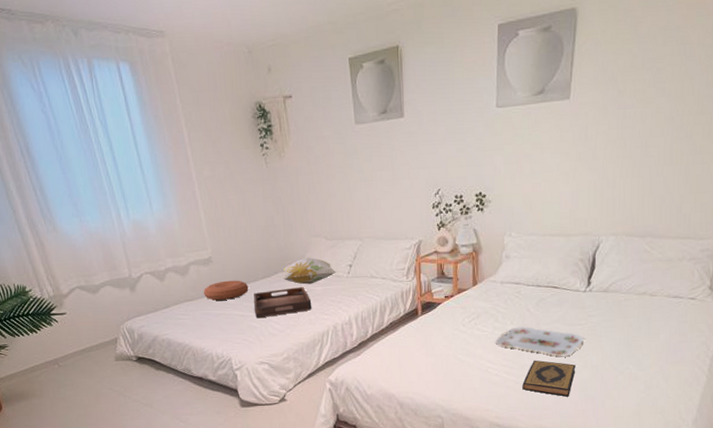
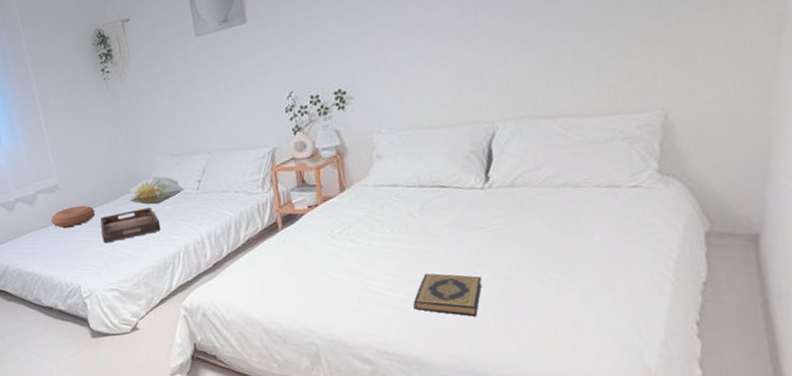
serving tray: present [496,326,584,356] -> none [374,234,489,268]

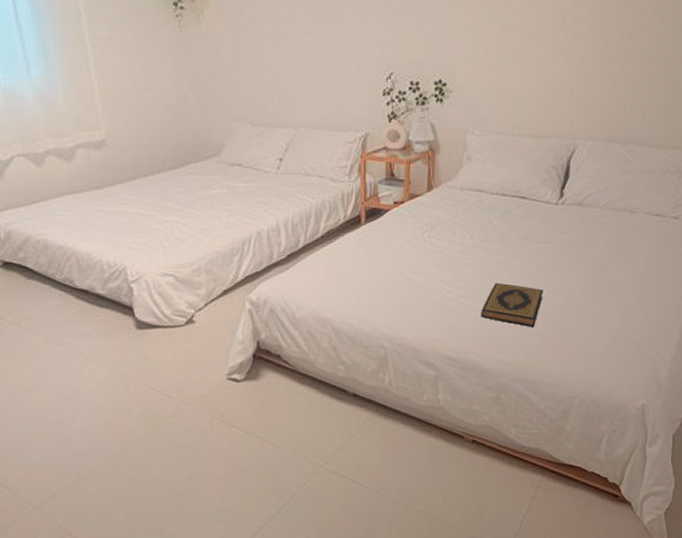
cushion: present [51,205,95,228] -> none [93,170,152,194]
serving tray: present [100,207,161,244] -> none [157,183,231,219]
decorative pillow: present [128,176,186,205] -> none [196,146,264,180]

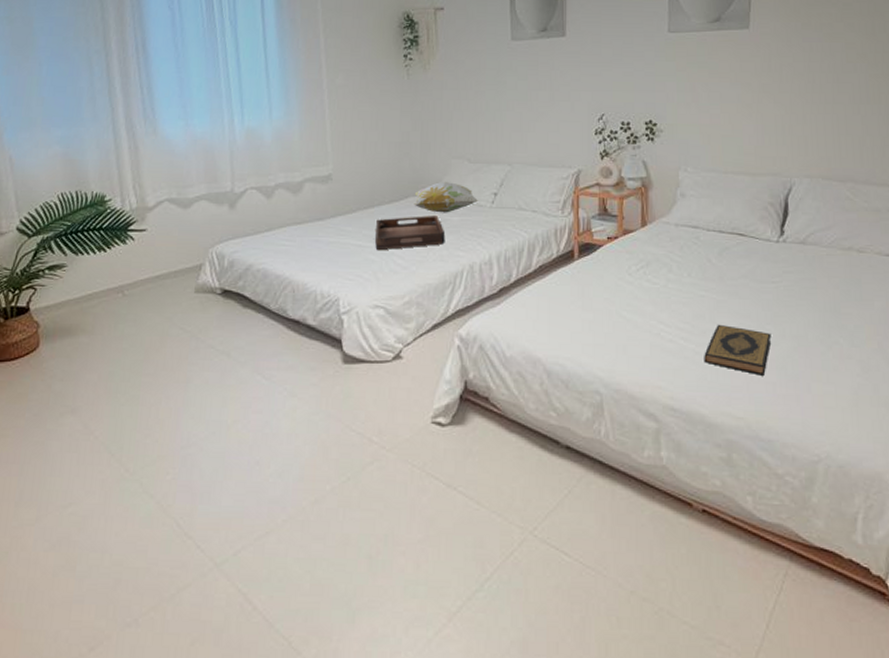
serving tray: none [157,183,231,219] -> present [374,216,445,251]
decorative pillow: none [196,146,264,180] -> present [414,181,479,213]

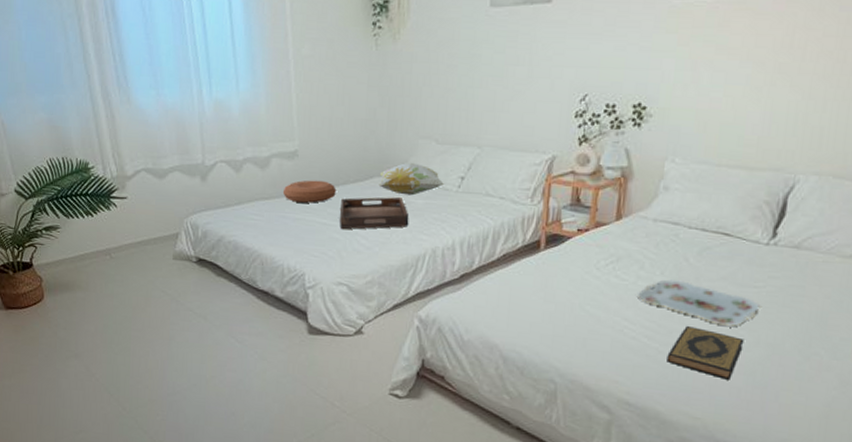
cushion: none [316,202,372,226] -> present [282,180,337,203]
serving tray: none [670,280,780,322] -> present [638,279,759,326]

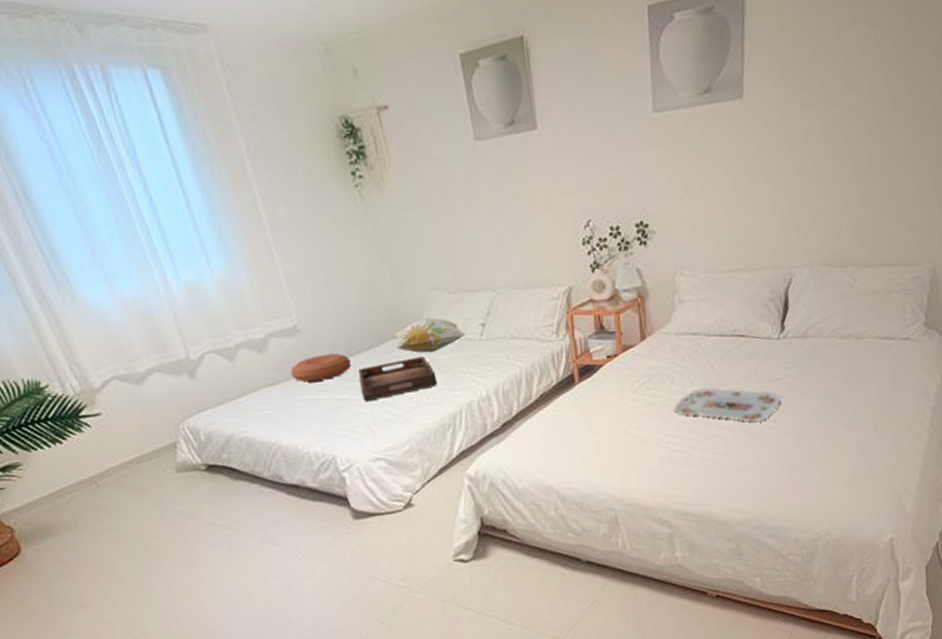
hardback book: present [666,325,744,380] -> none [711,428,775,471]

